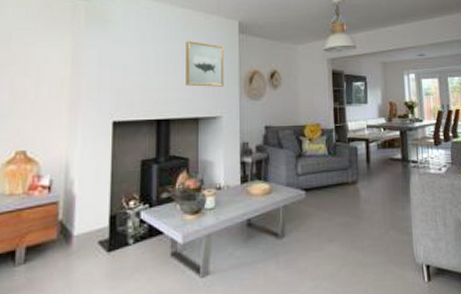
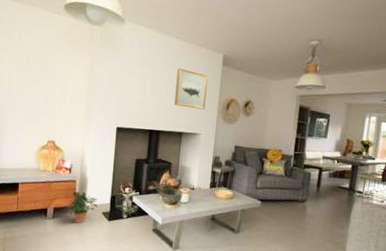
potted plant: none [47,215,92,264] -> present [67,190,98,223]

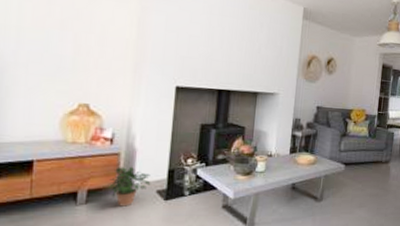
wall art: present [174,68,208,110] -> none [248,19,287,67]

